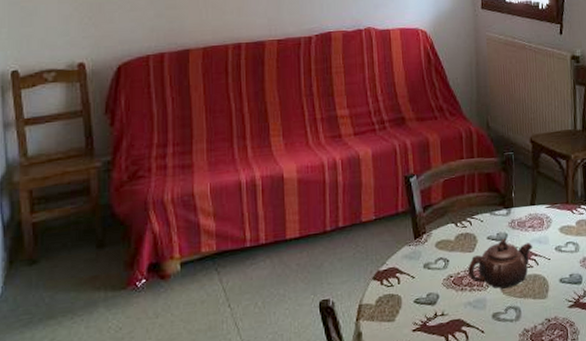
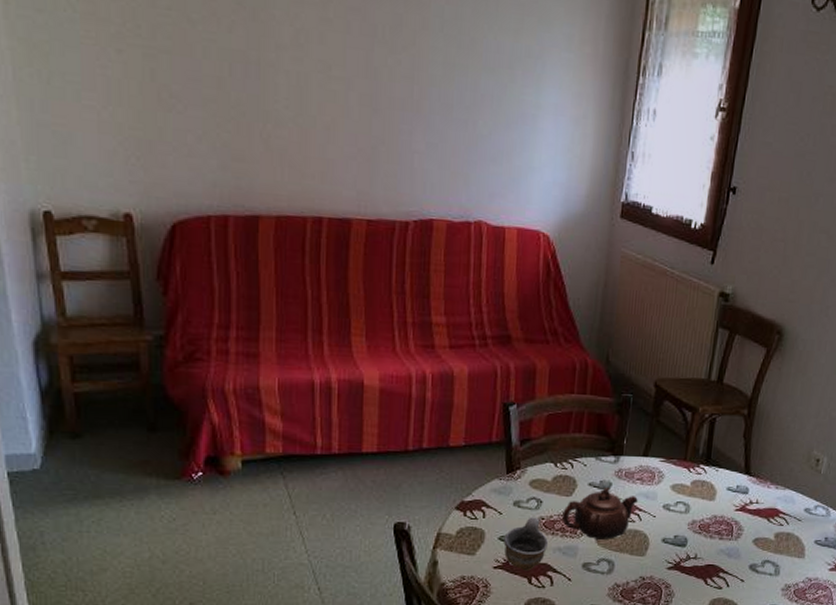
cup: none [419,276,460,330] -> present [504,517,549,571]

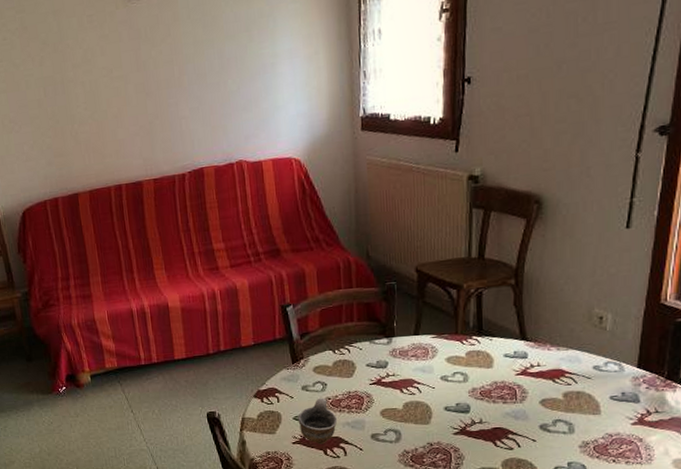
teapot: present [562,488,638,540] -> none [346,367,415,413]

